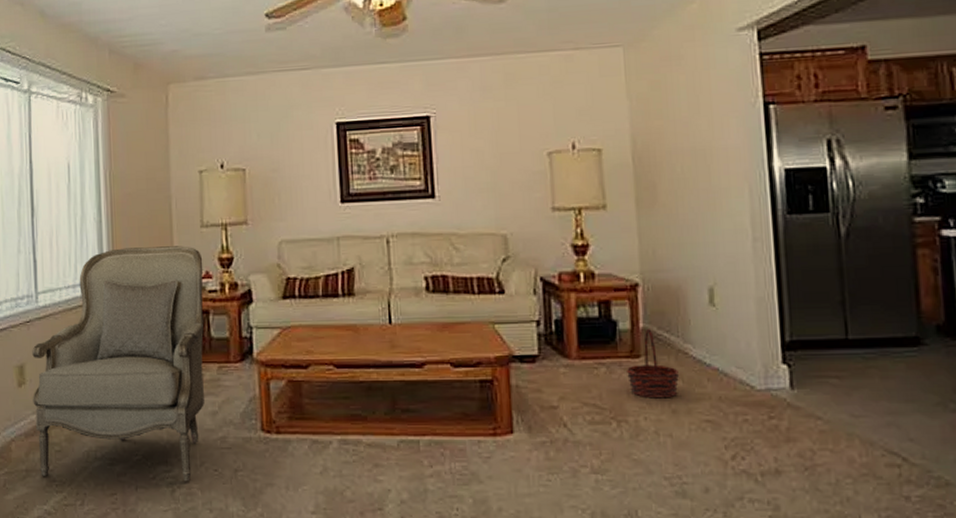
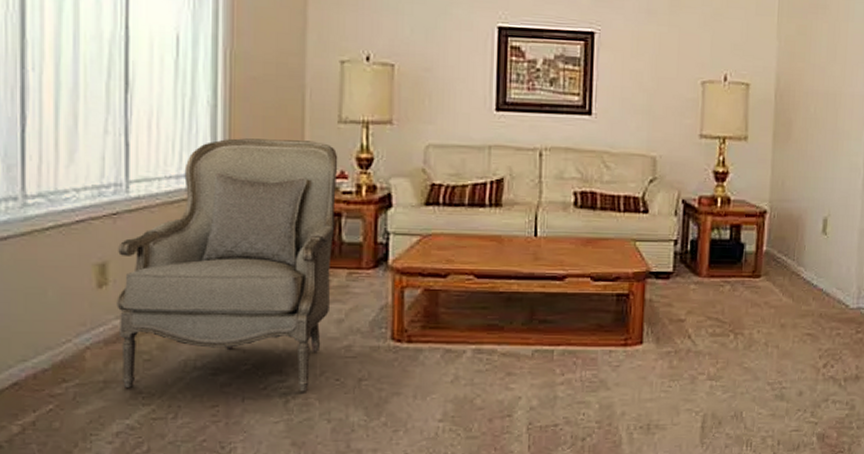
basket: present [625,329,680,399] -> none [747,252,791,314]

